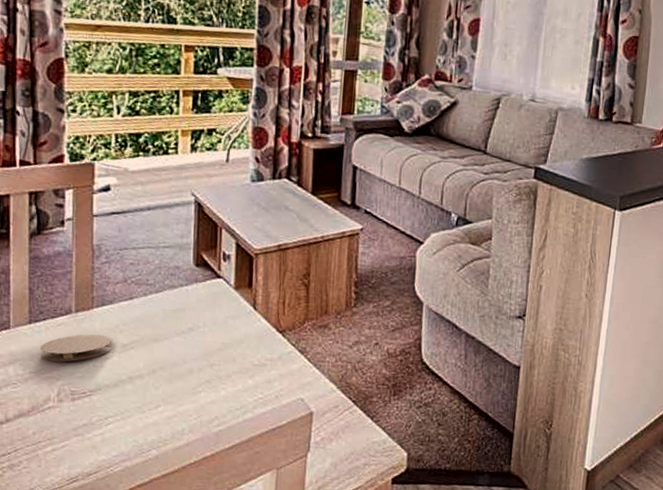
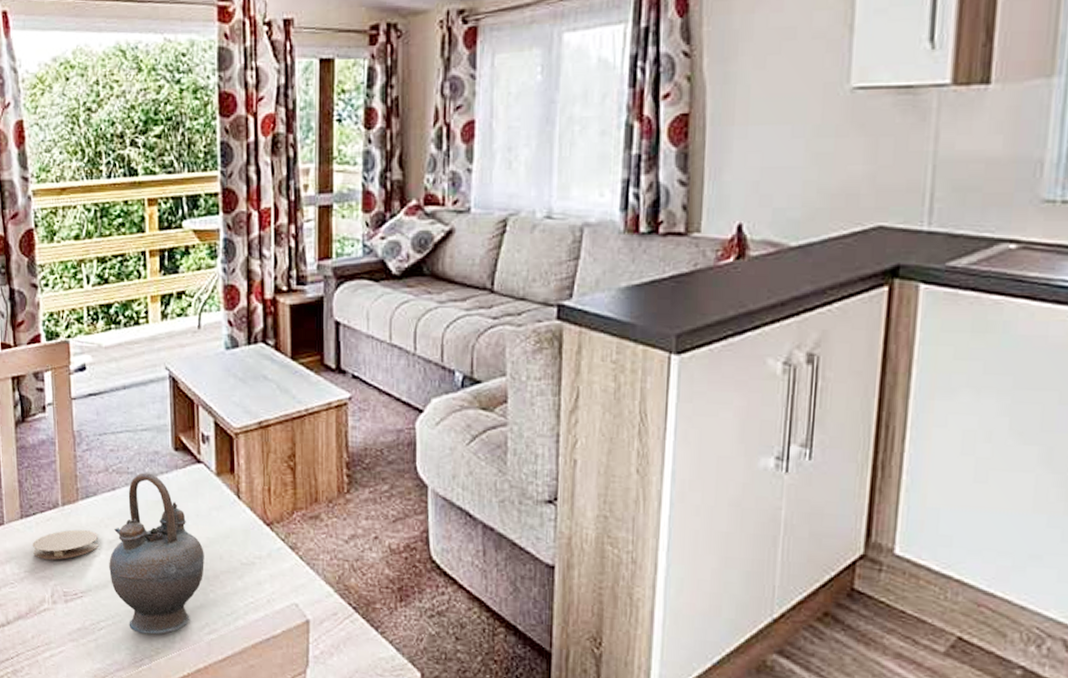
teapot: none [121,284,218,428] -> present [109,472,205,634]

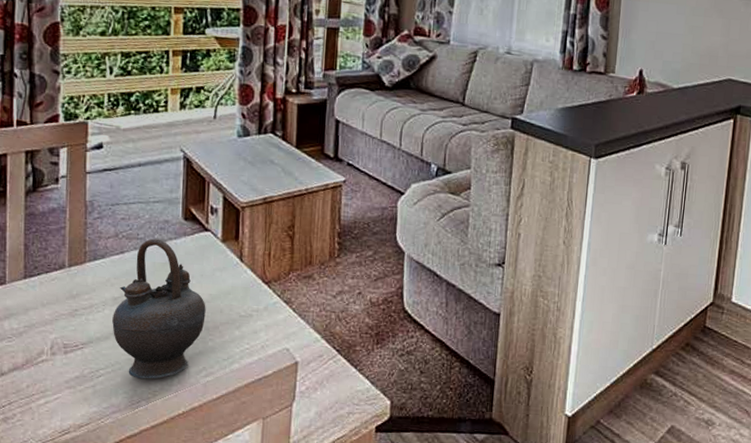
coaster: present [32,529,99,560] -> none [34,288,104,316]

